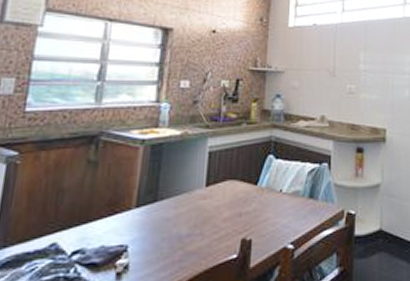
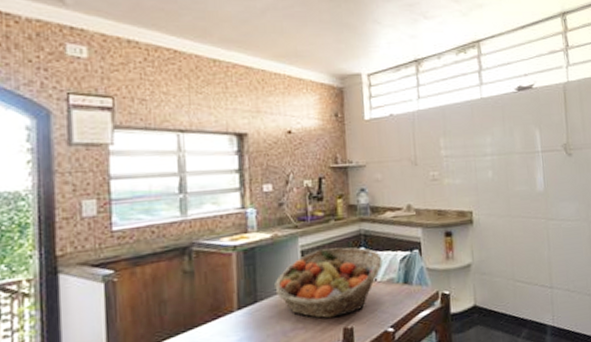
fruit basket: none [177,152,290,227] -> present [275,247,383,319]

